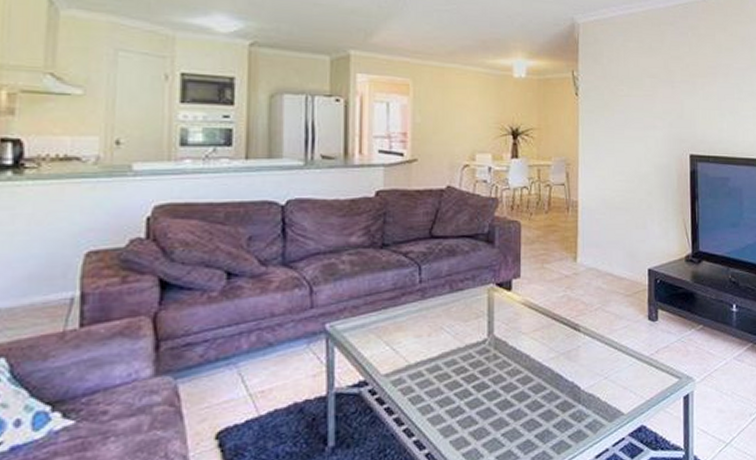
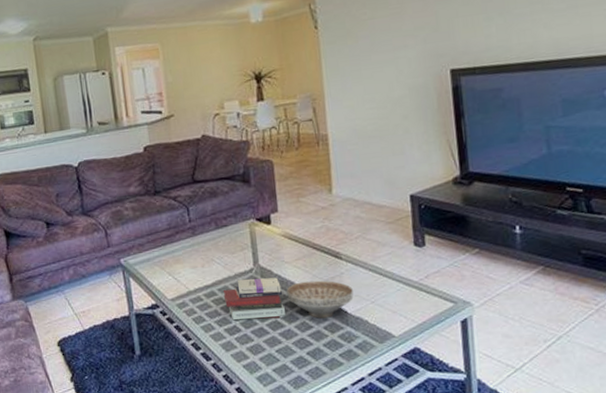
books: none [449,350,518,400] -> present [222,277,286,321]
decorative bowl: none [520,354,588,396] -> present [286,280,354,319]

